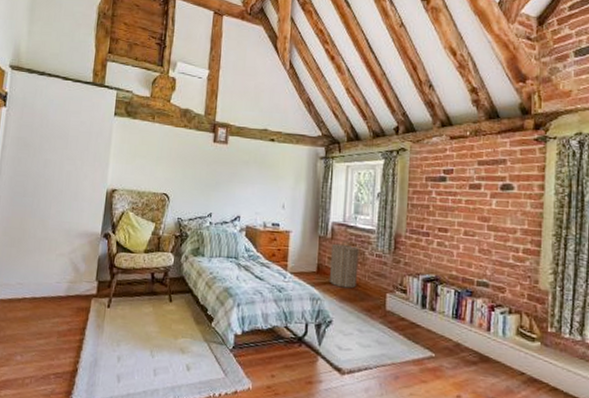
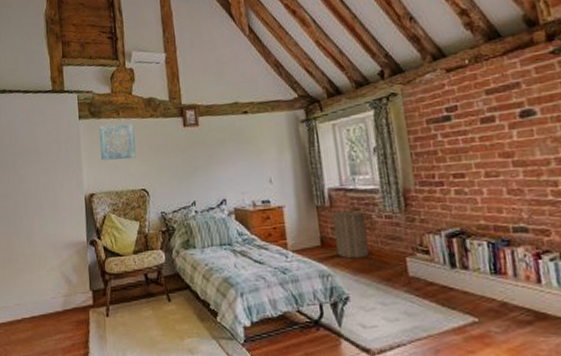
wall art: none [128,126,166,163] -> present [99,124,136,161]

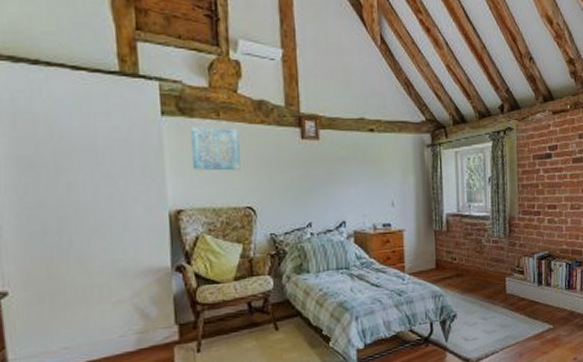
laundry hamper: present [333,205,370,259] -> none [448,230,477,280]

